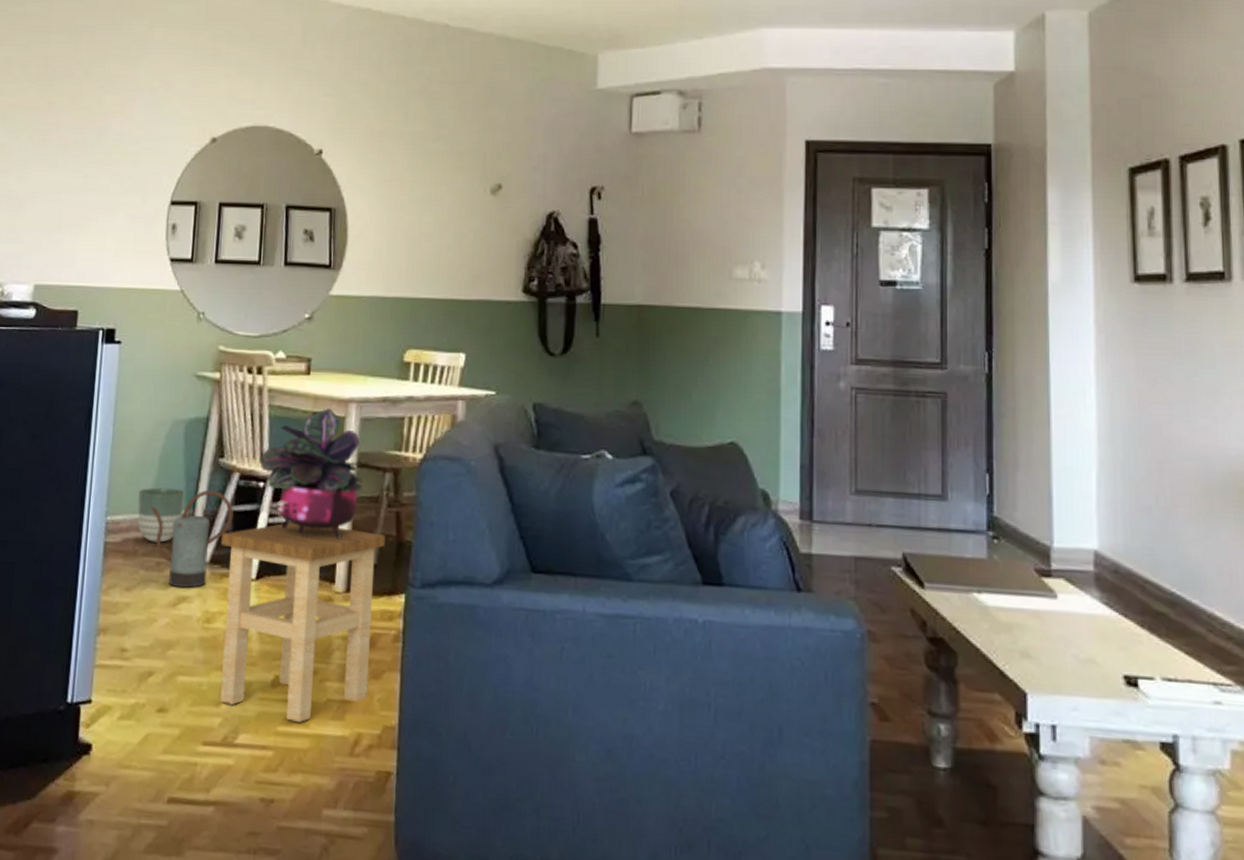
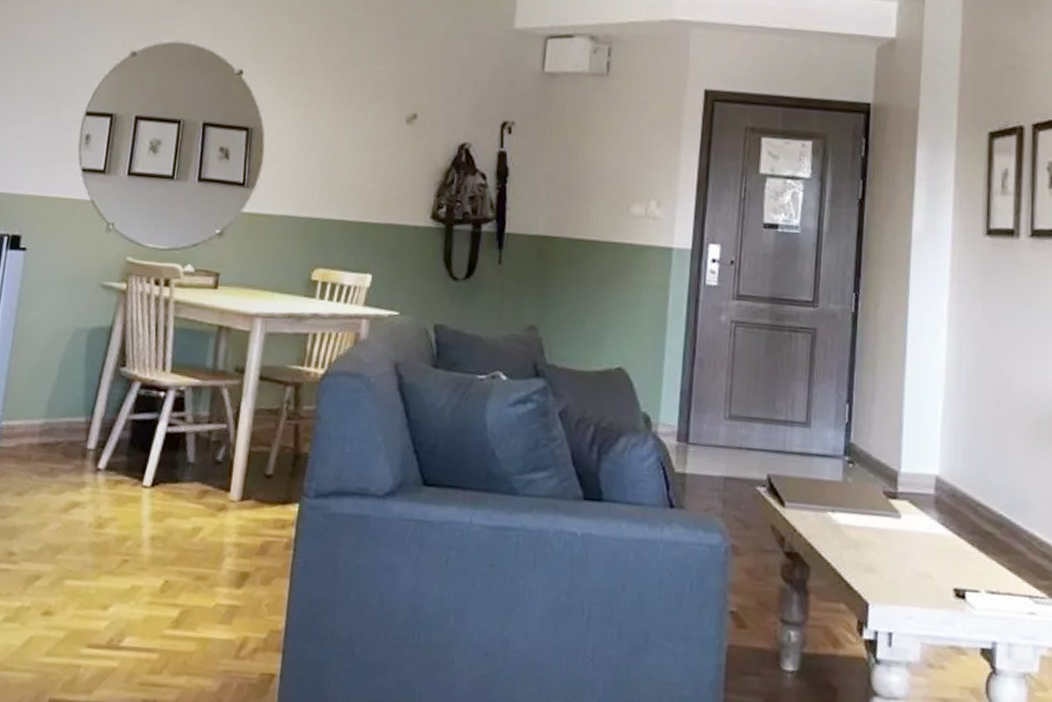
planter: present [137,487,185,543] -> none [33,393,84,449]
watering can: present [151,490,234,588] -> none [47,398,132,494]
stool: present [220,522,385,723] -> none [108,432,283,627]
potted plant: present [260,408,364,540] -> none [162,322,265,450]

